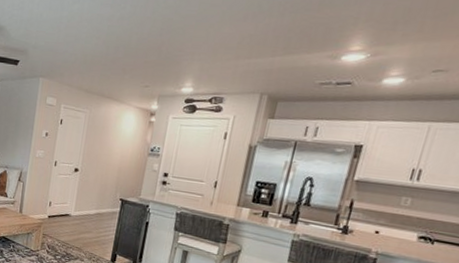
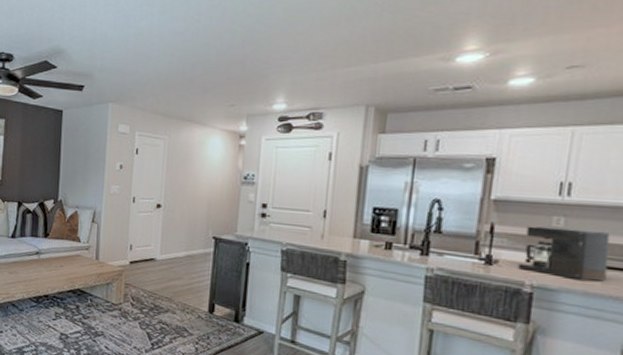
coffee maker: none [367,204,446,252] -> present [518,226,610,281]

